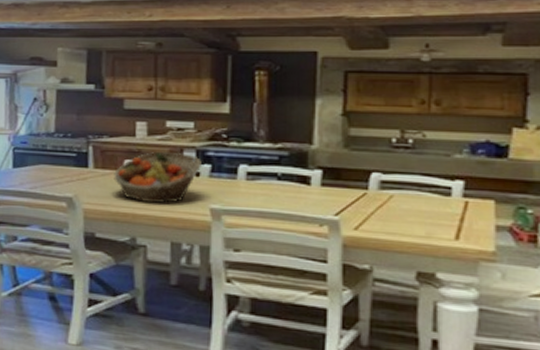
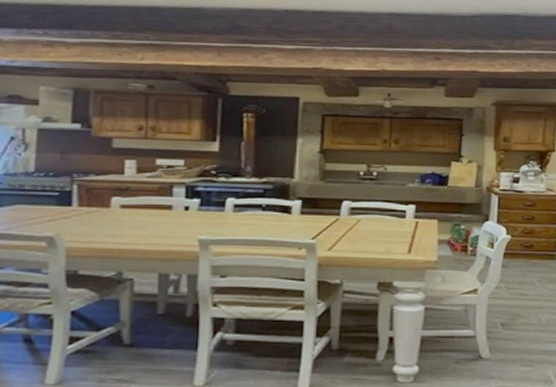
fruit basket: present [113,151,202,204] -> none [100,188,191,238]

